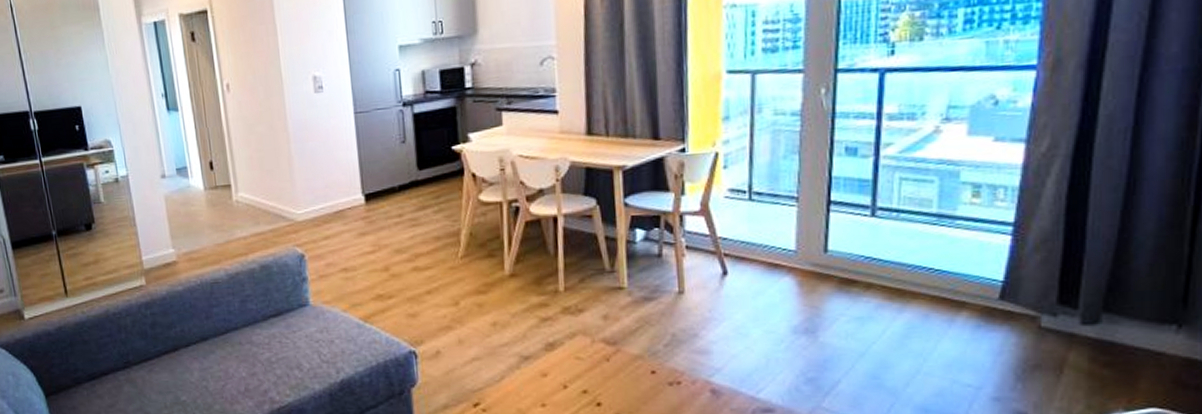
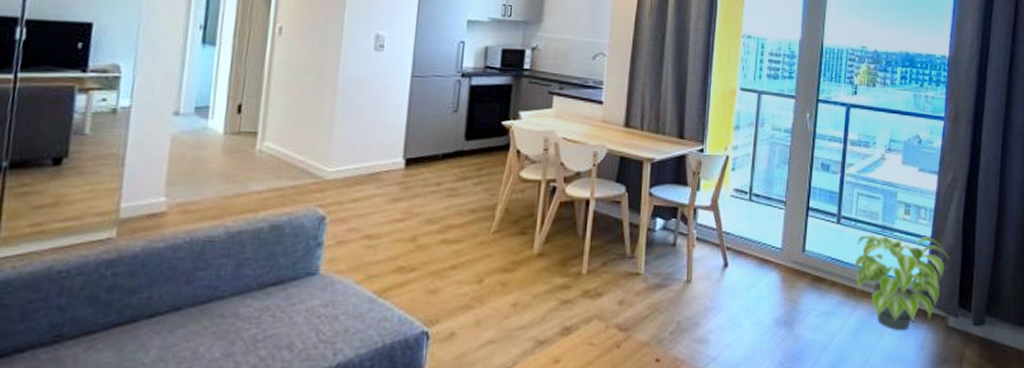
plant: none [898,222,1044,334] -> present [854,235,949,330]

